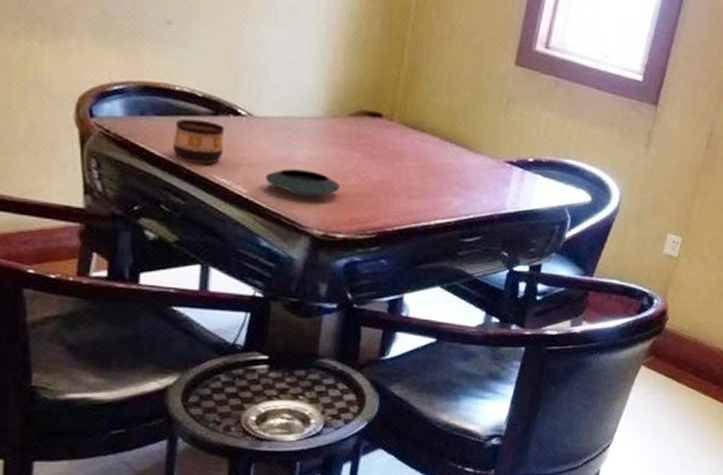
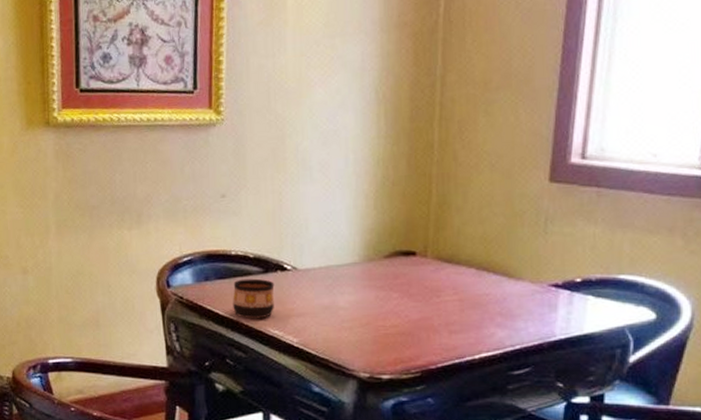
saucer: present [266,169,340,196] -> none [313,315,381,340]

